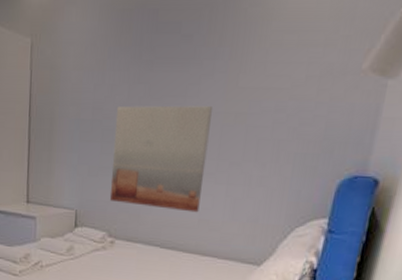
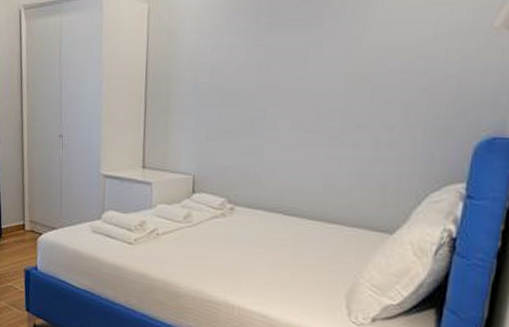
wall art: present [109,105,214,213] -> none [228,67,337,178]

